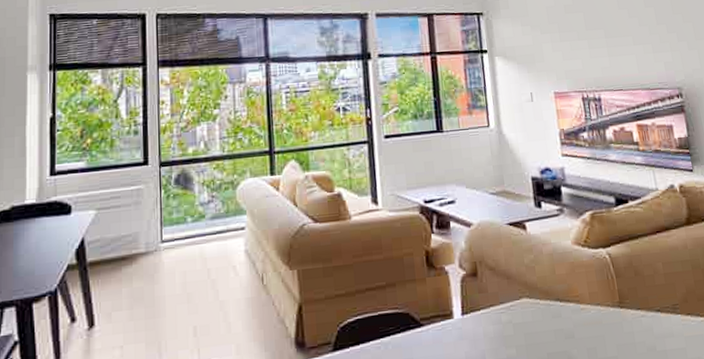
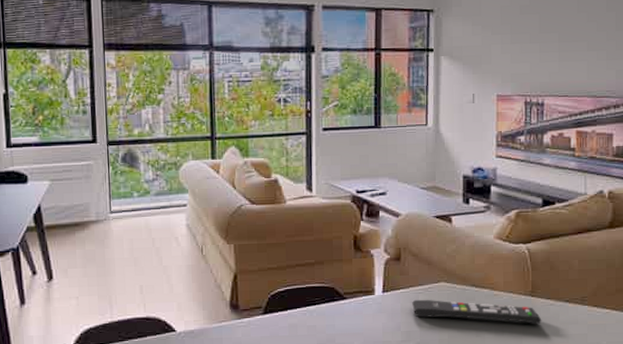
remote control: none [495,319,636,343] -> present [412,299,542,324]

